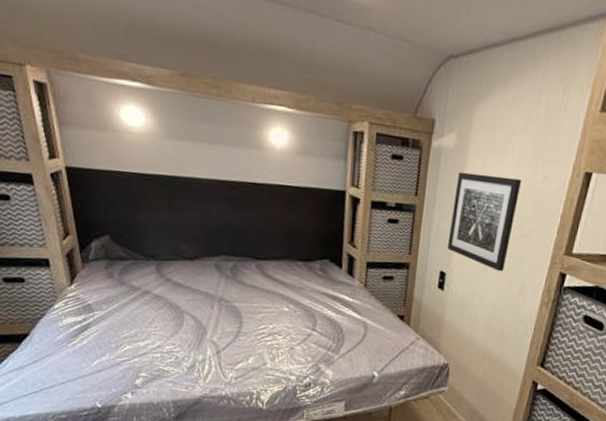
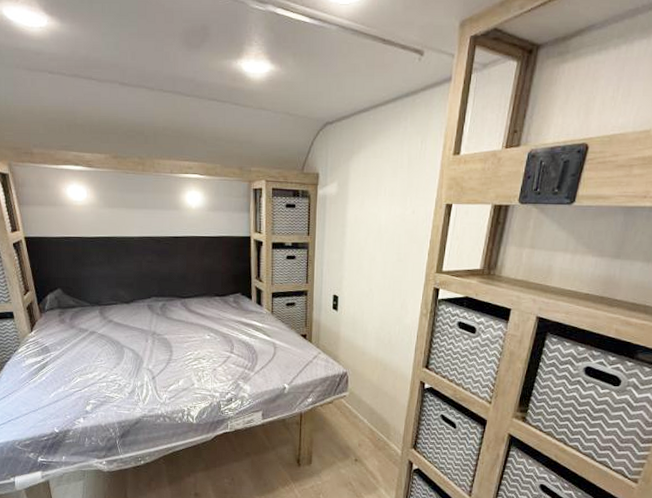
wall art: present [447,171,522,272] -> none [337,213,395,291]

